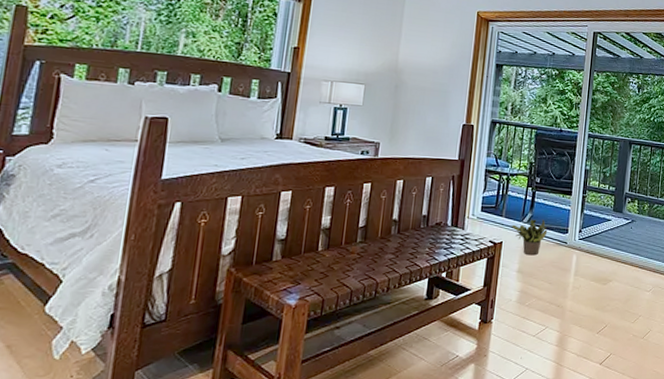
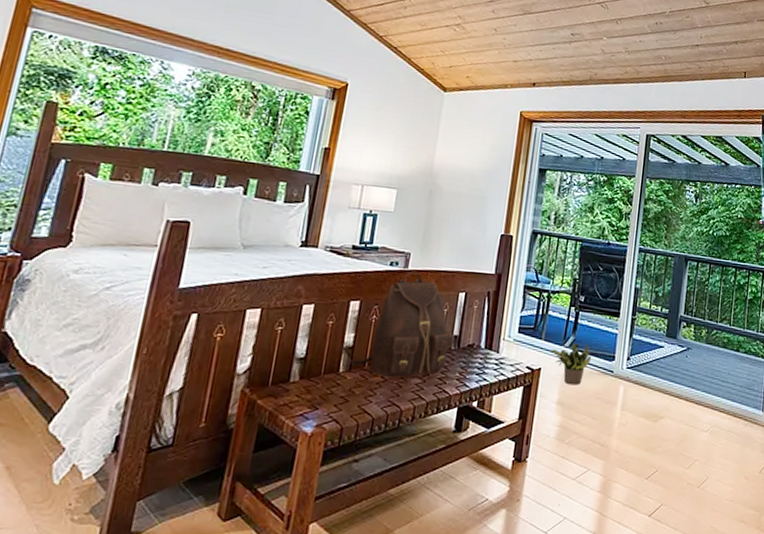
backpack: none [327,159,423,255] -> present [349,271,454,378]

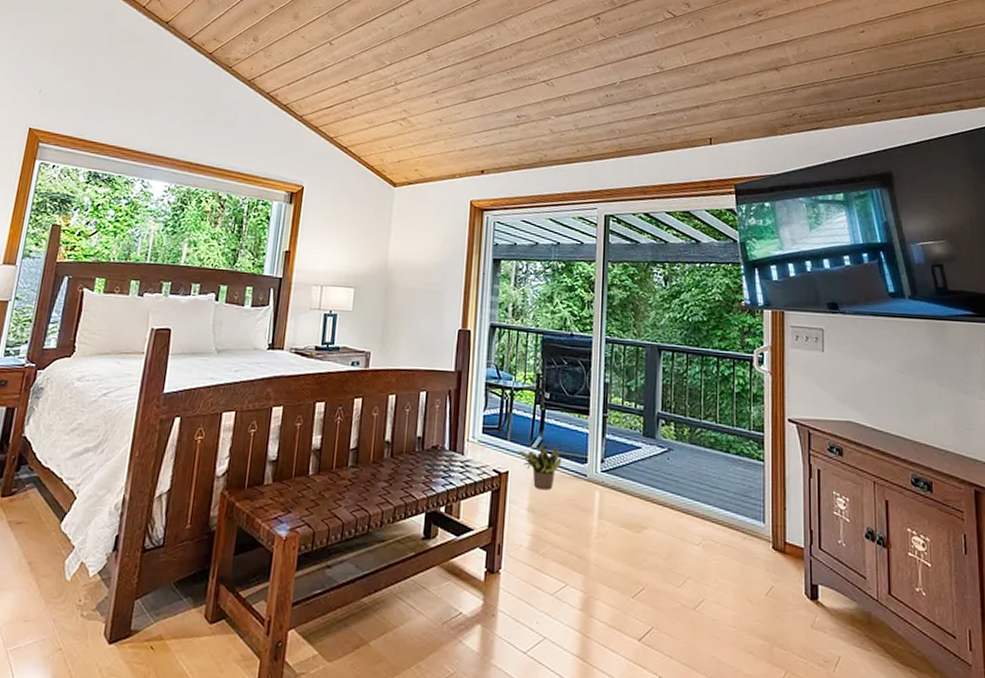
backpack: present [349,271,454,378] -> none [317,370,418,482]

